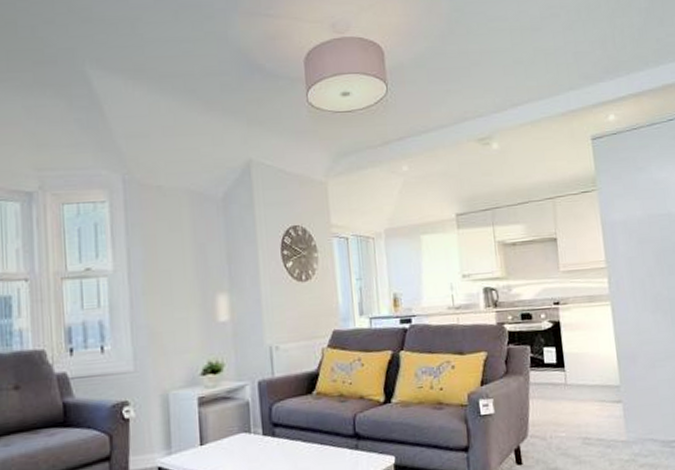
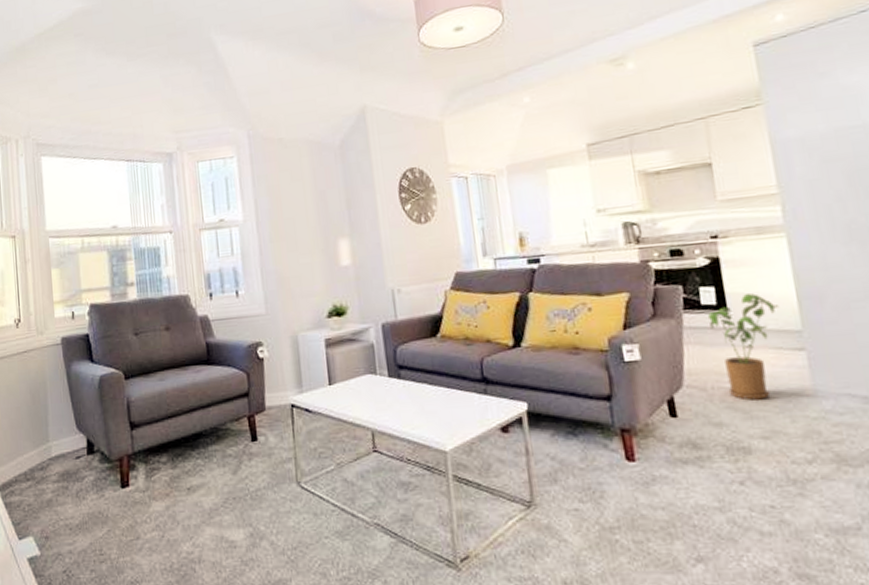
house plant: none [550,353,604,447] -> present [708,293,780,400]

